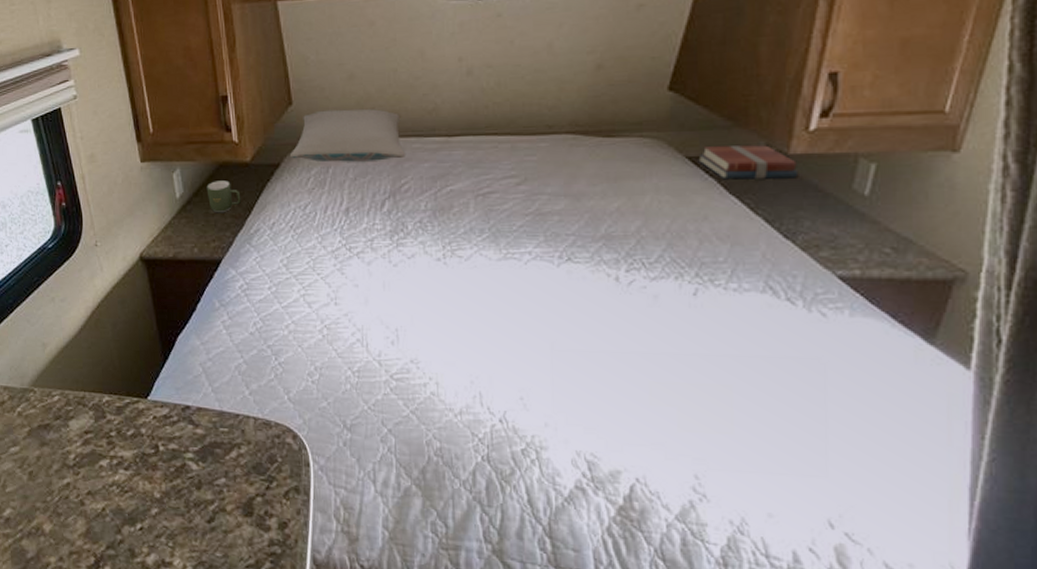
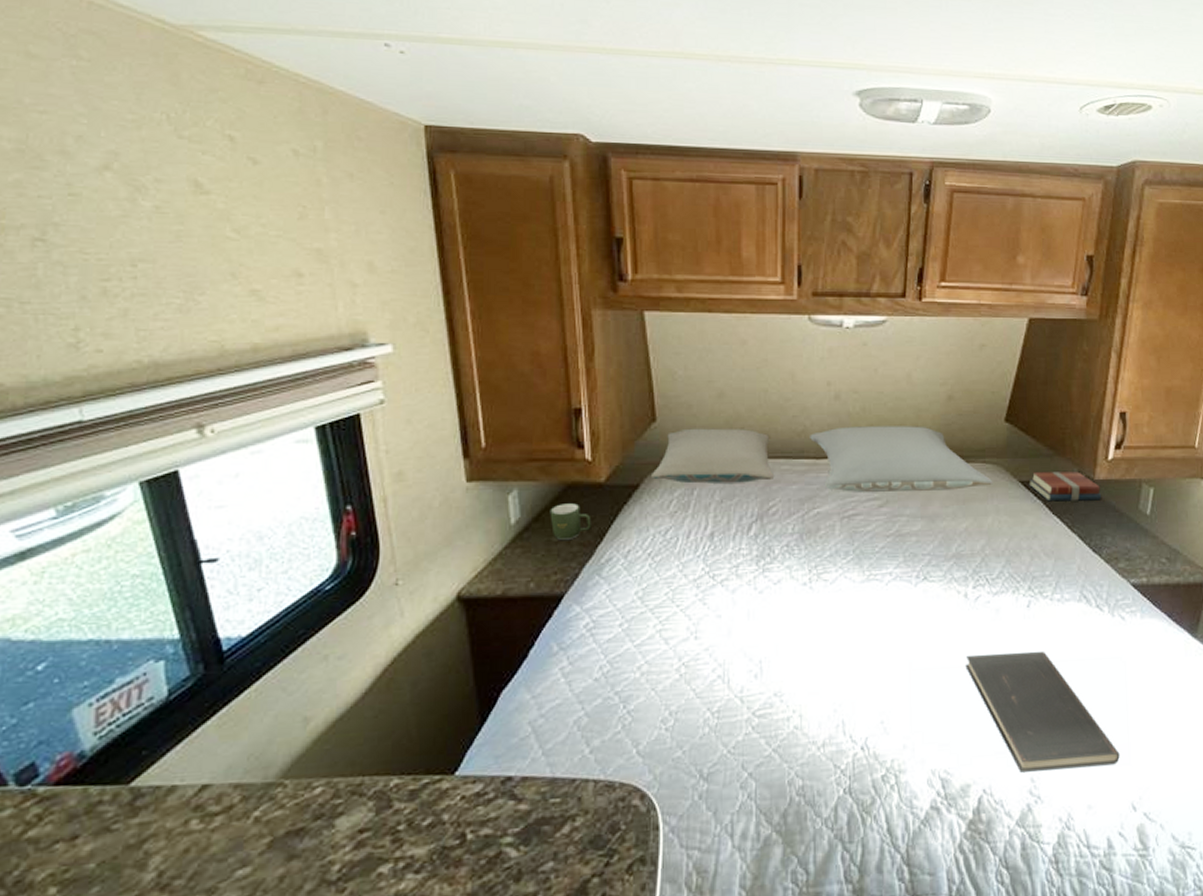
pillow: none [441,99,652,171] -> present [810,426,993,493]
hardcover book: none [616,342,813,475] -> present [965,651,1120,773]

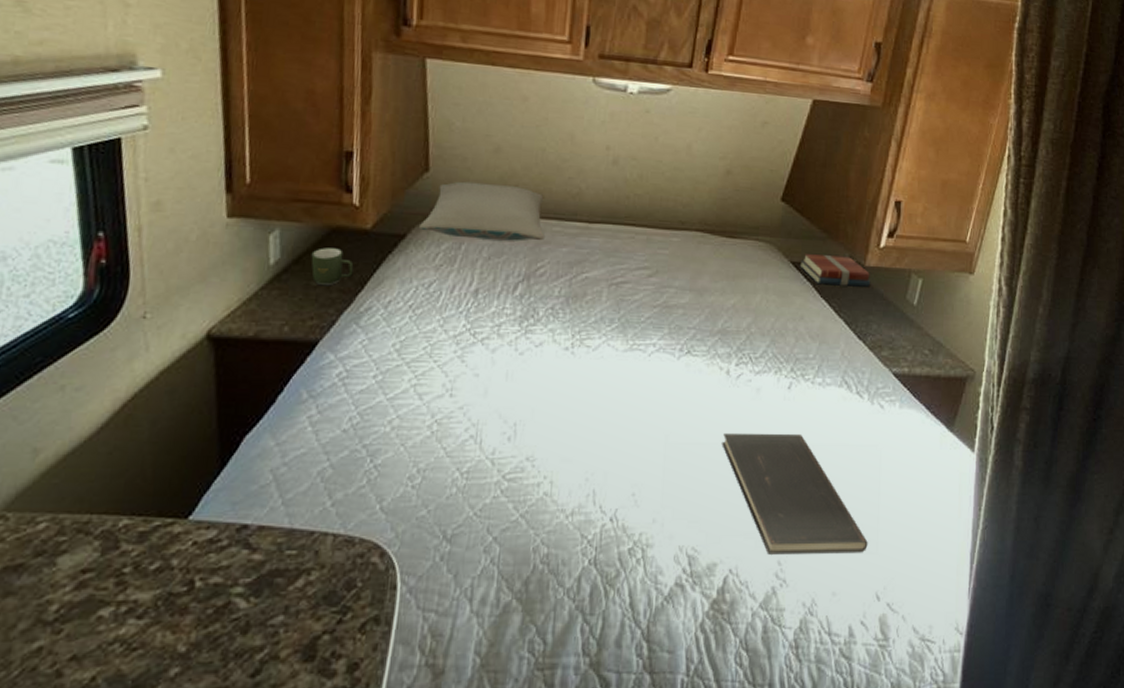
pillow: present [810,426,993,493] -> none [584,193,765,266]

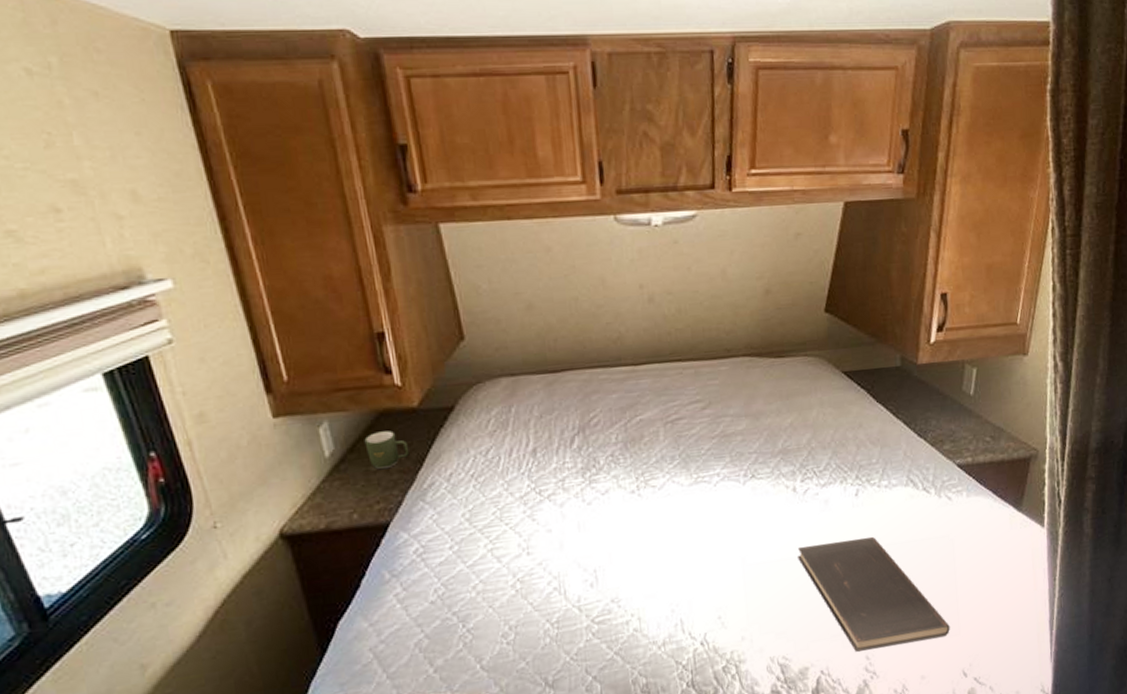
pillow: present [420,181,544,242] -> none [466,340,592,401]
books: present [799,254,870,287] -> none [851,357,924,390]

